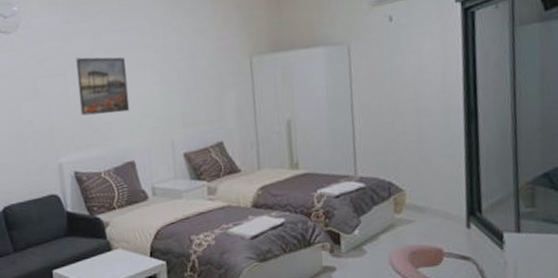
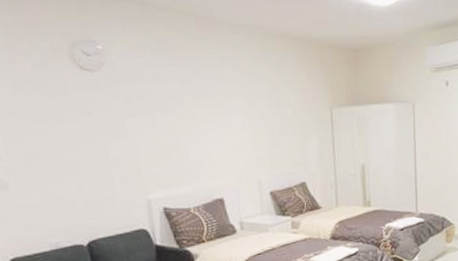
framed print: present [76,57,130,116] -> none [164,100,219,155]

